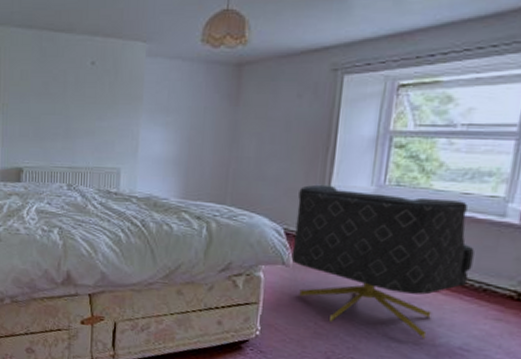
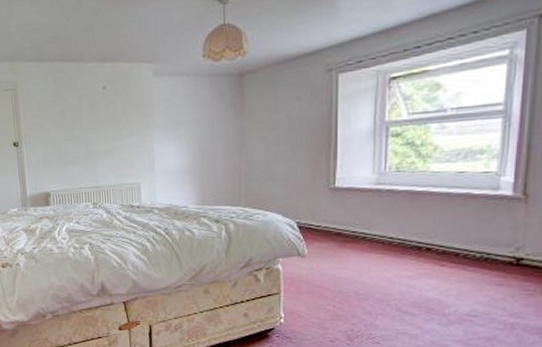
armchair: present [291,184,475,340] -> none [306,177,473,310]

